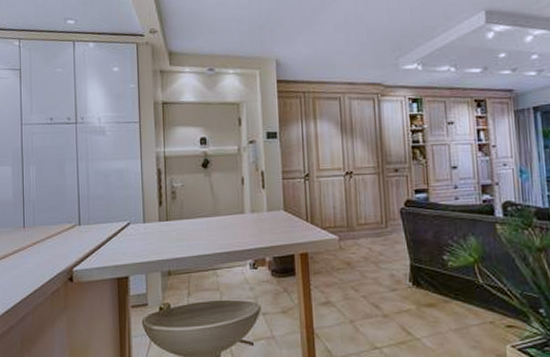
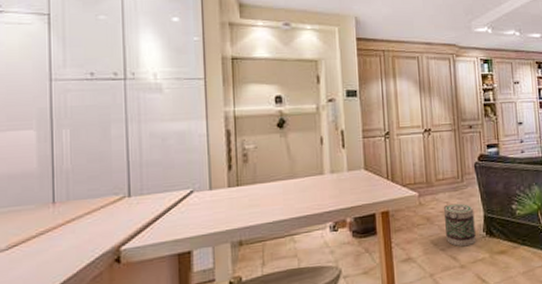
basket: none [365,250,401,296] -> present [443,203,476,247]

